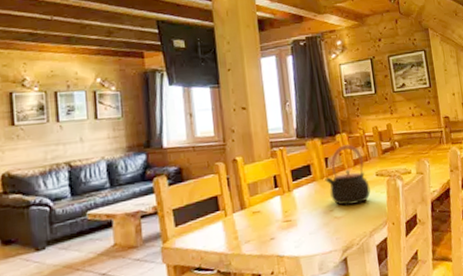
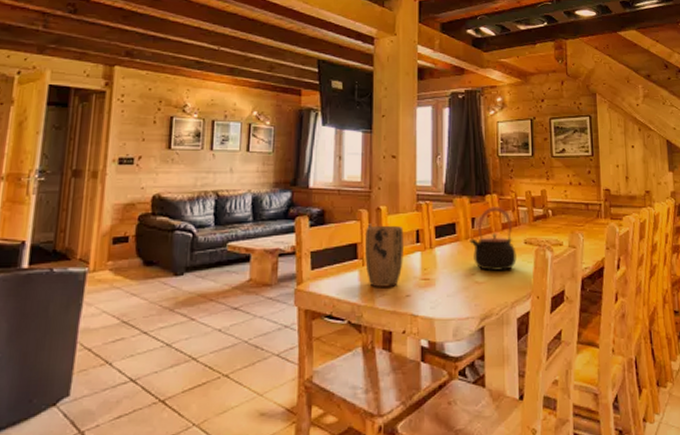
plant pot: none [224,174,264,235] -> present [365,225,404,287]

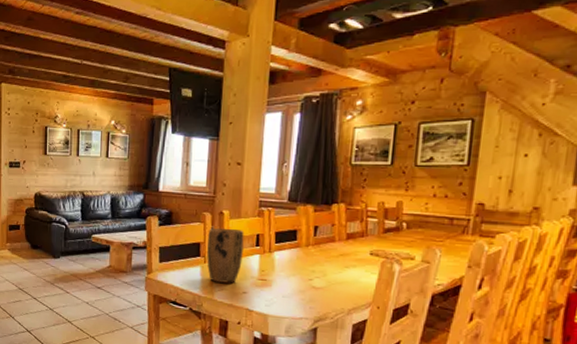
teapot: present [469,206,517,272] -> none [310,216,360,280]

